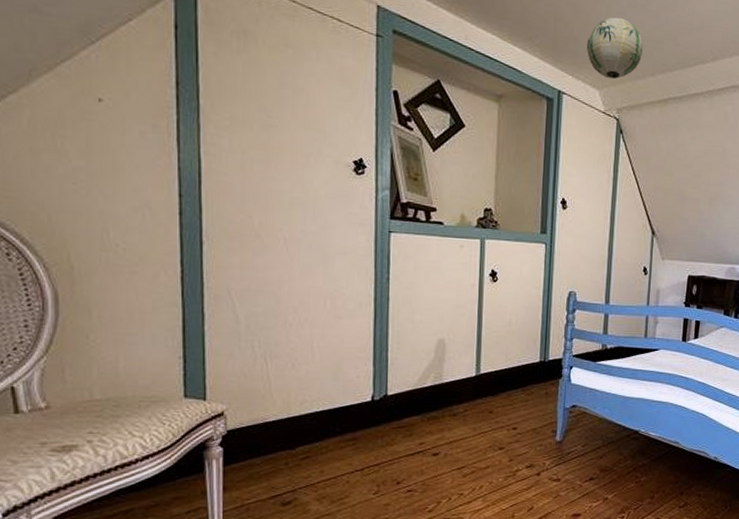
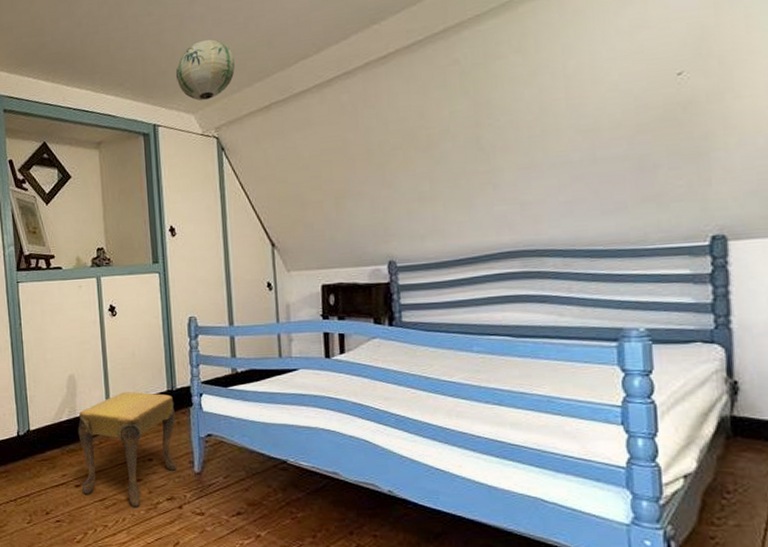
footstool: none [440,360,545,476] -> present [78,392,177,508]

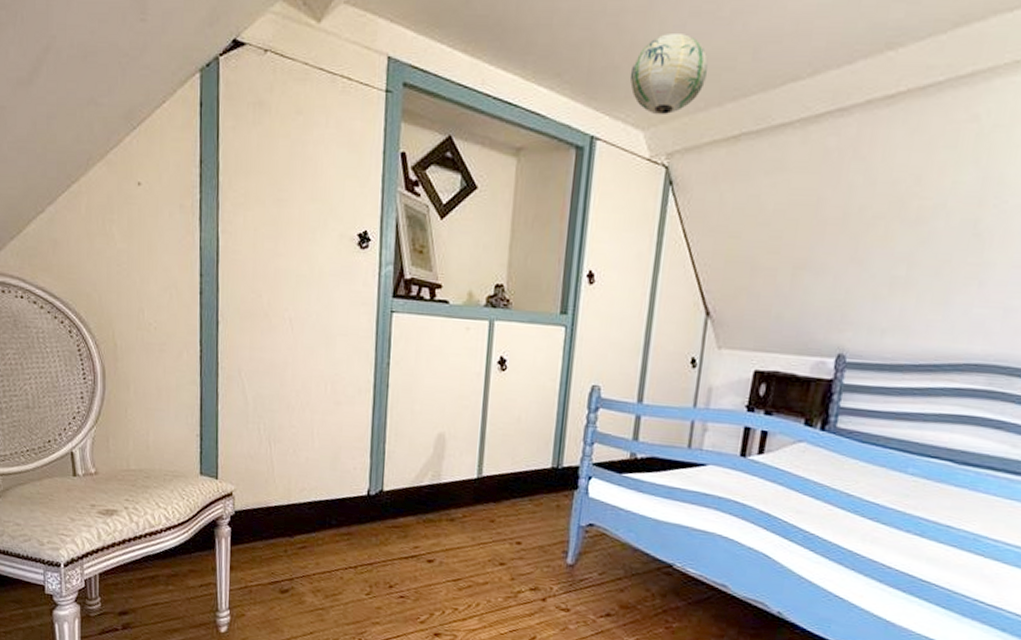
footstool: present [78,392,177,508] -> none [434,462,557,594]

